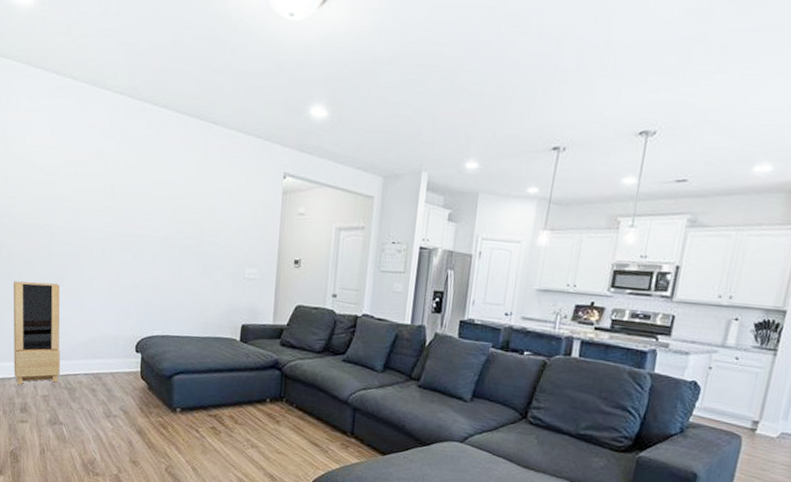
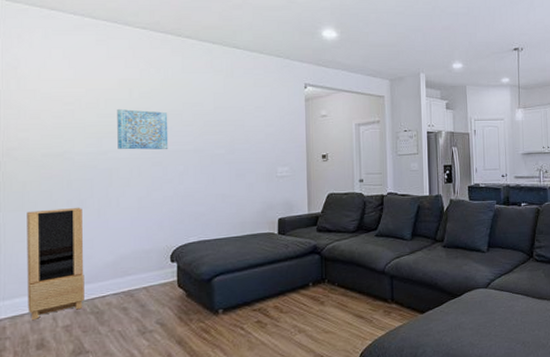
wall art: none [92,185,141,233] -> present [117,109,169,150]

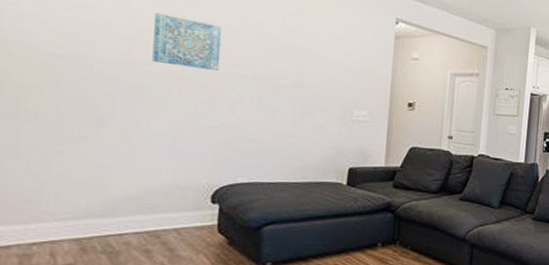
storage cabinet: present [27,207,85,320] -> none [16,122,99,253]

